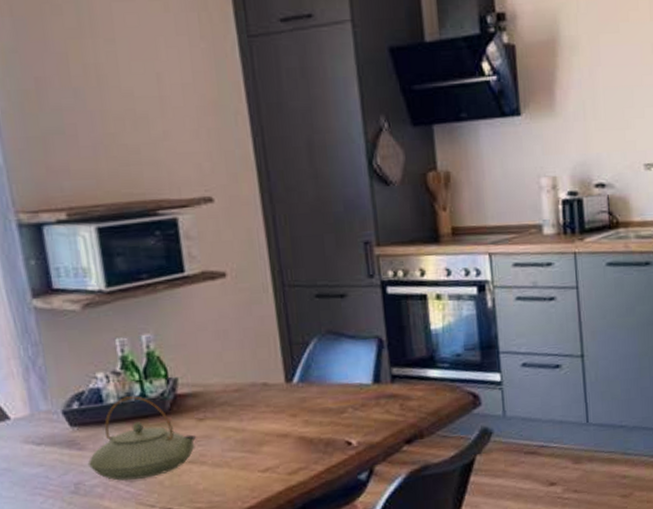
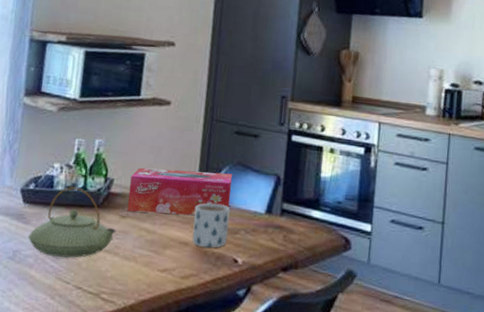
tissue box: none [198,346,328,413] -> present [127,167,232,216]
mug: none [287,383,334,436] -> present [192,203,230,248]

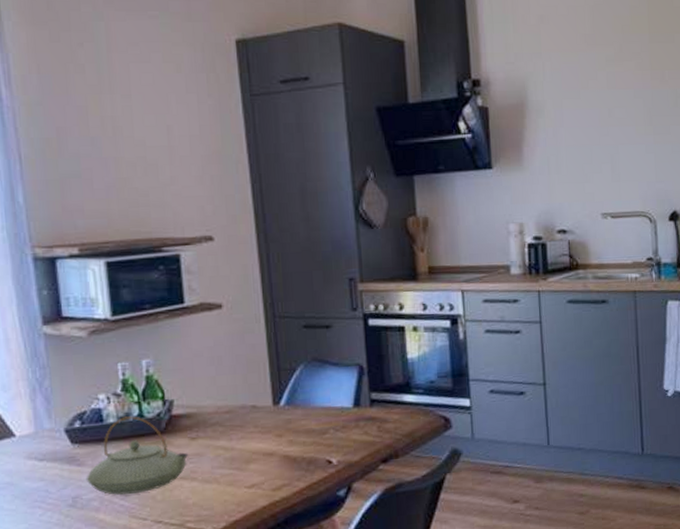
tissue box: present [127,167,232,216] -> none [193,372,312,432]
mug: present [192,203,230,248] -> none [274,406,316,455]

